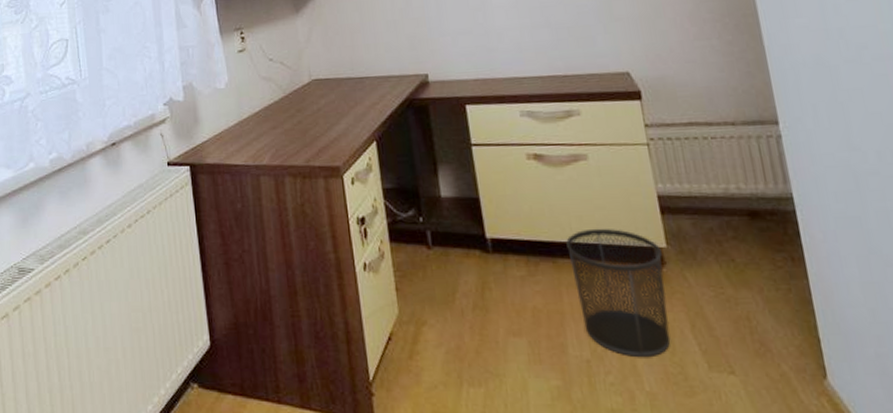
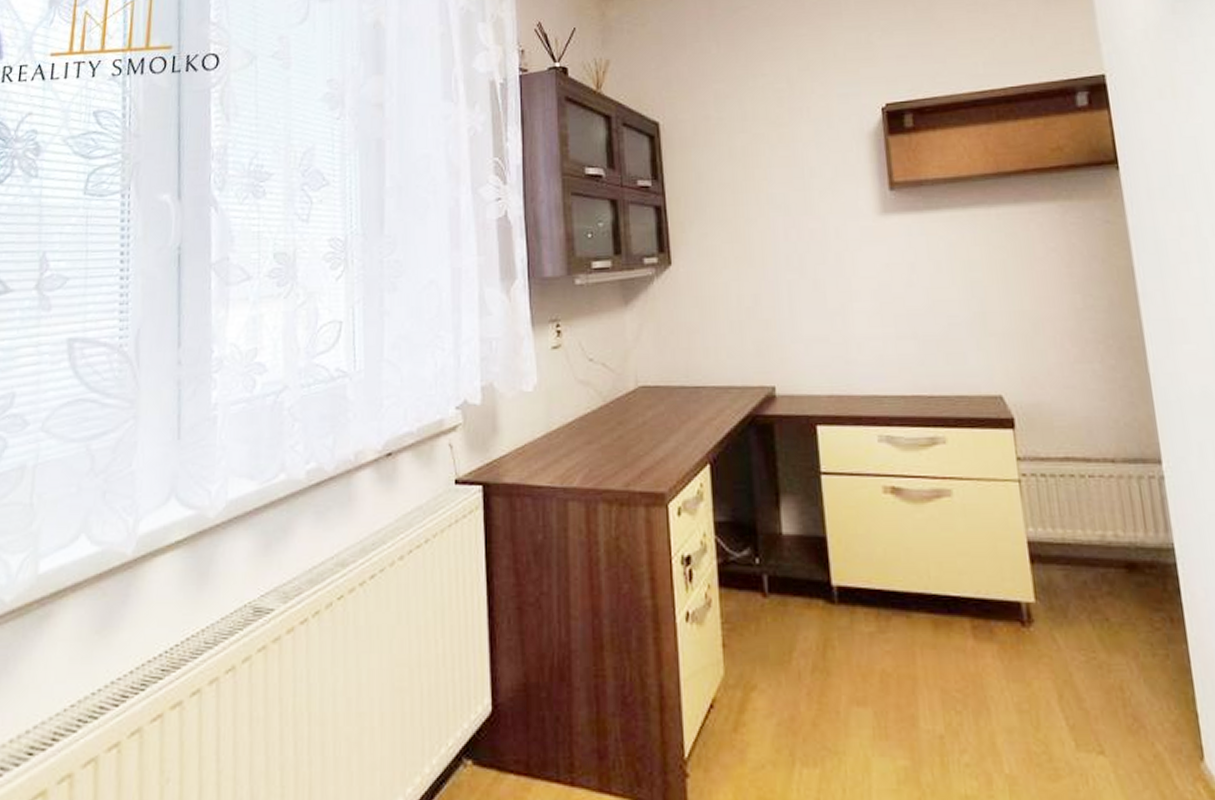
waste bin: present [566,228,671,357] -> none [923,577,1035,732]

